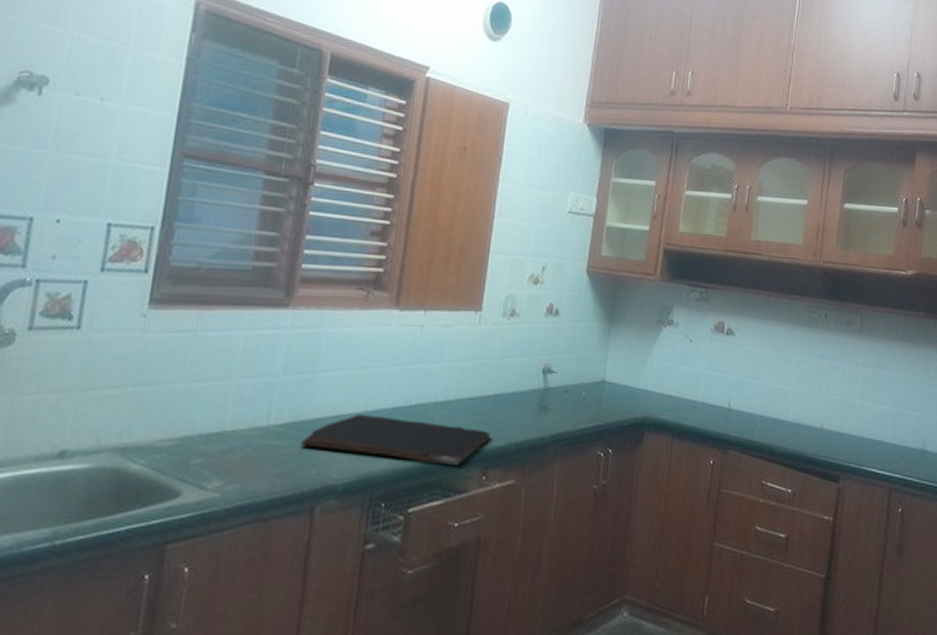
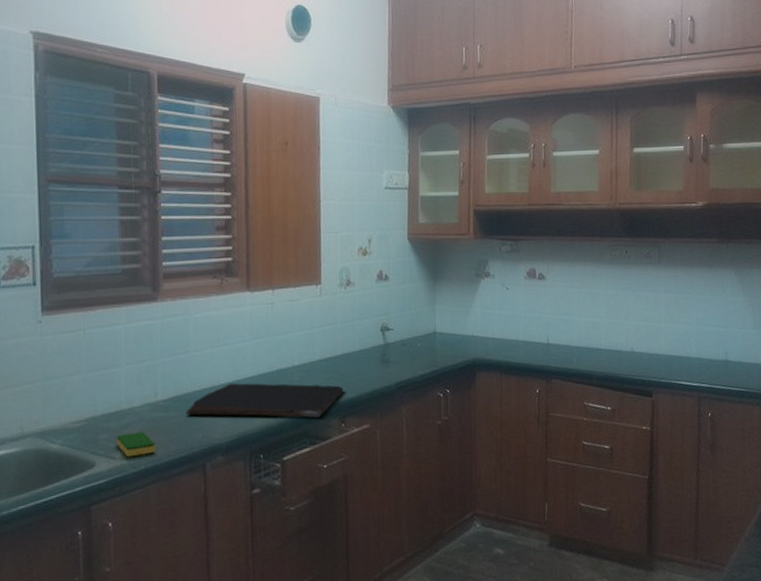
dish sponge: none [211,460,259,490] -> present [116,432,156,458]

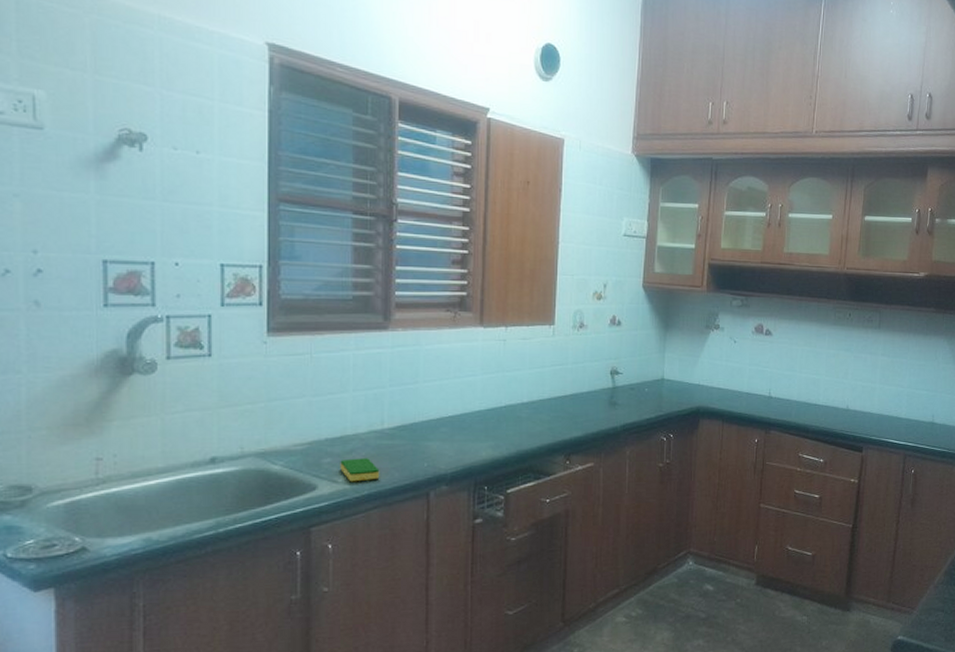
cutting board: present [185,382,344,418] -> none [411,415,571,454]

